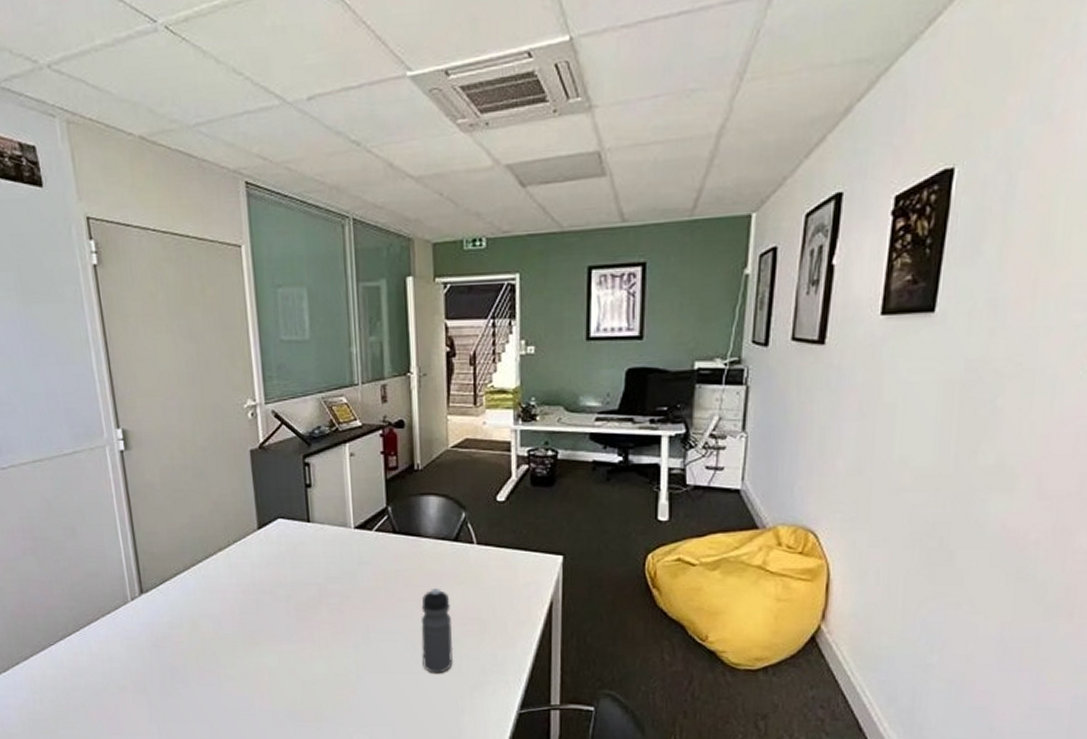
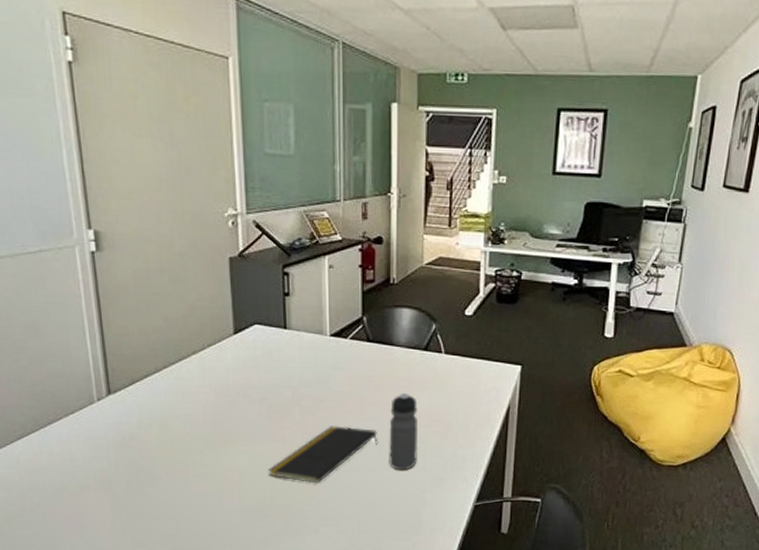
notepad: none [298,624,409,687] -> present [268,426,377,484]

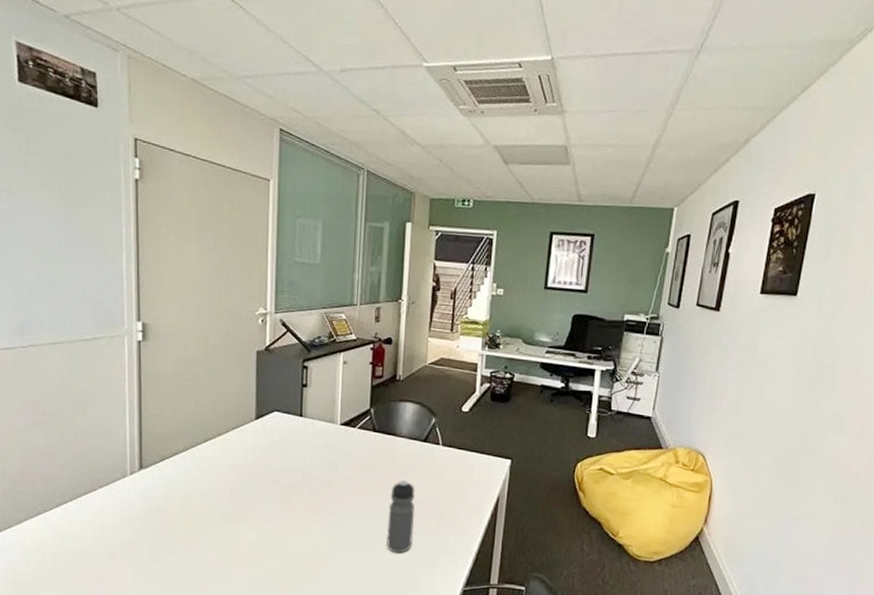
notepad: present [268,426,377,484] -> none [276,508,377,562]

